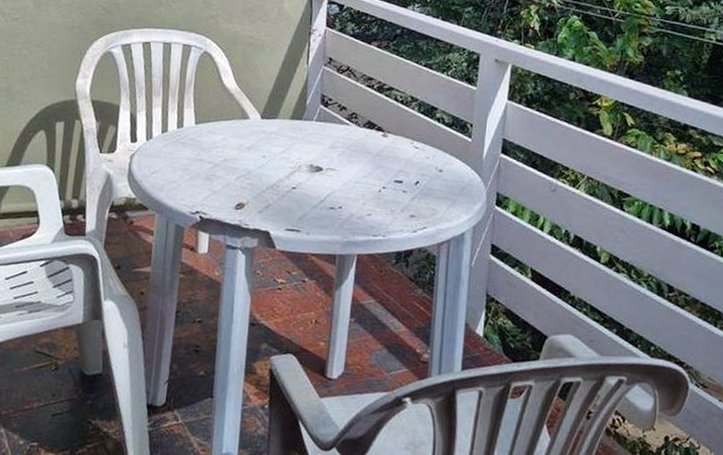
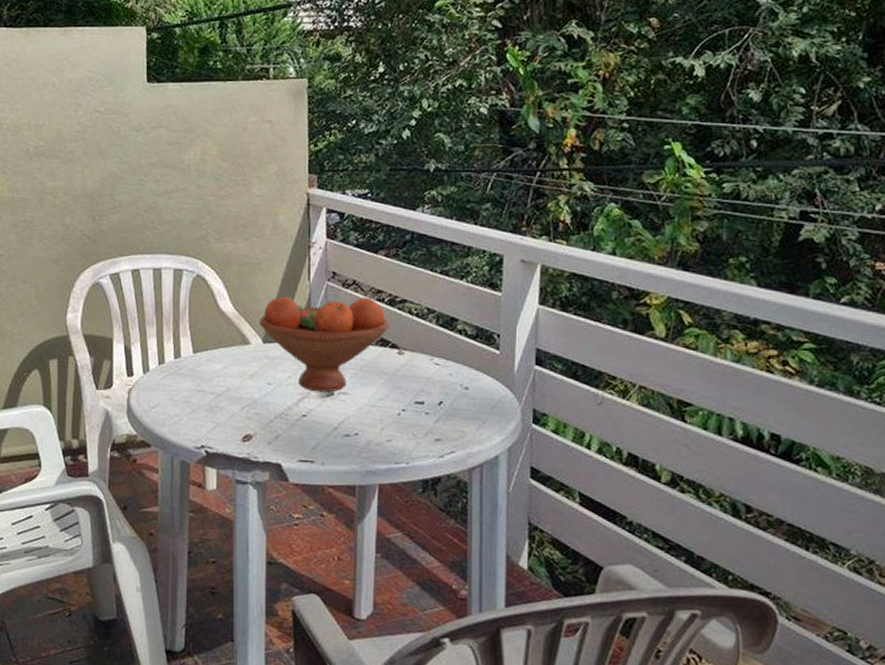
fruit bowl: none [258,77,377,168] -> present [258,296,389,392]

